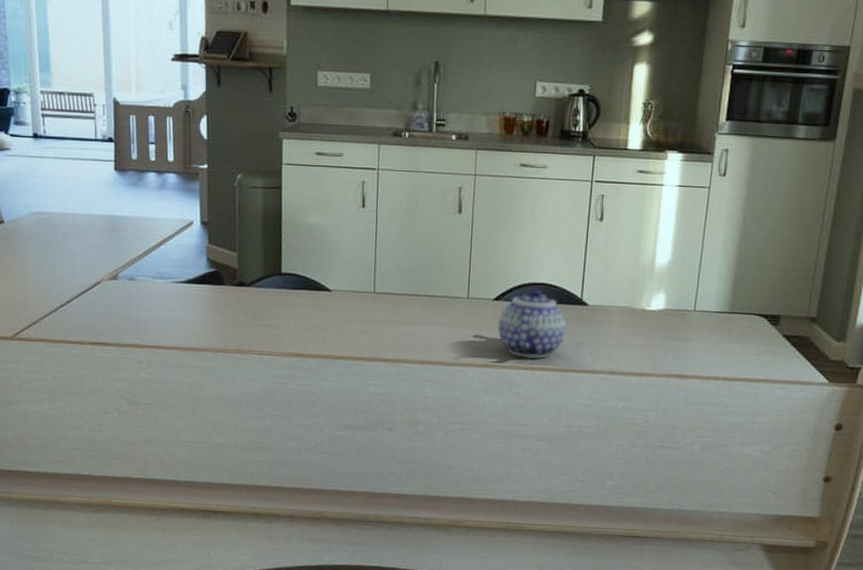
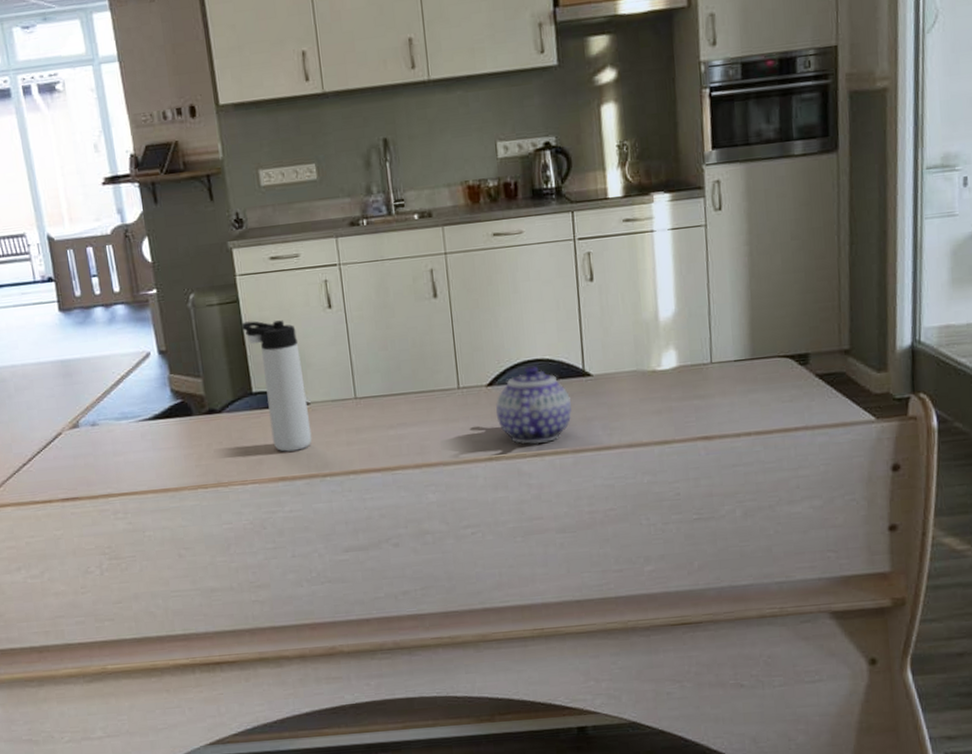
thermos bottle: none [280,207,330,332] -> present [241,320,312,452]

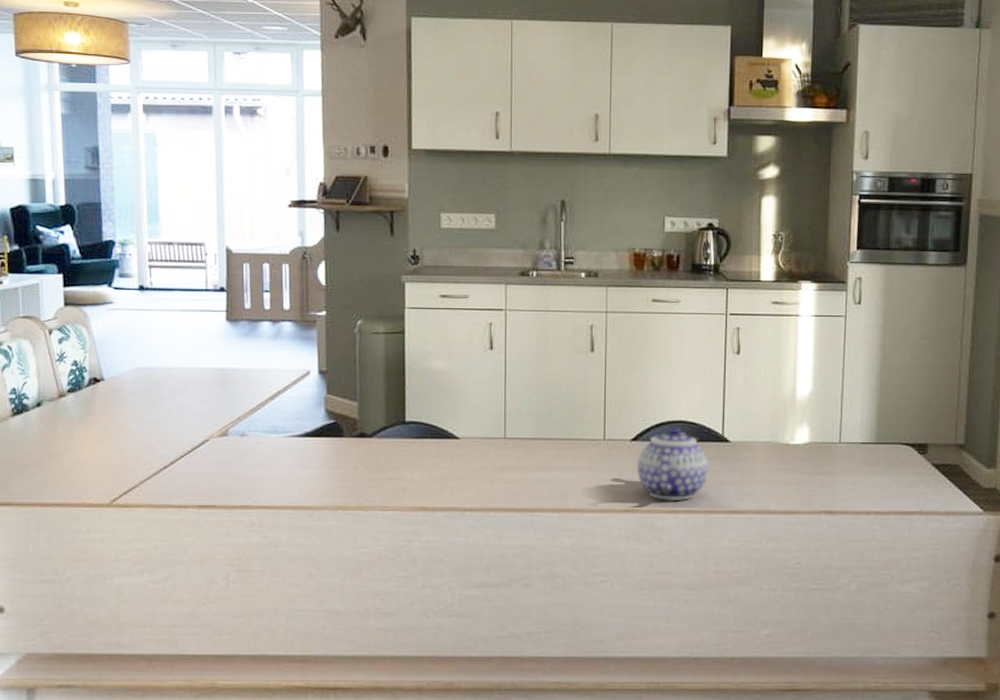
thermos bottle: present [241,320,312,452] -> none [403,353,458,483]

